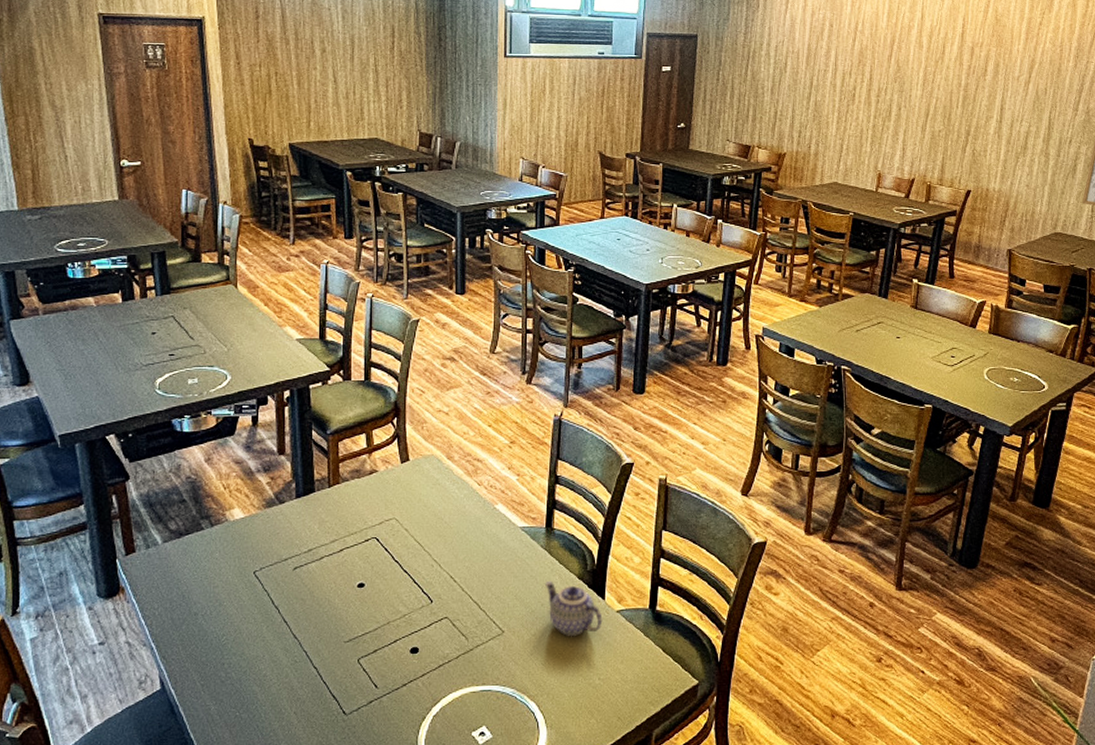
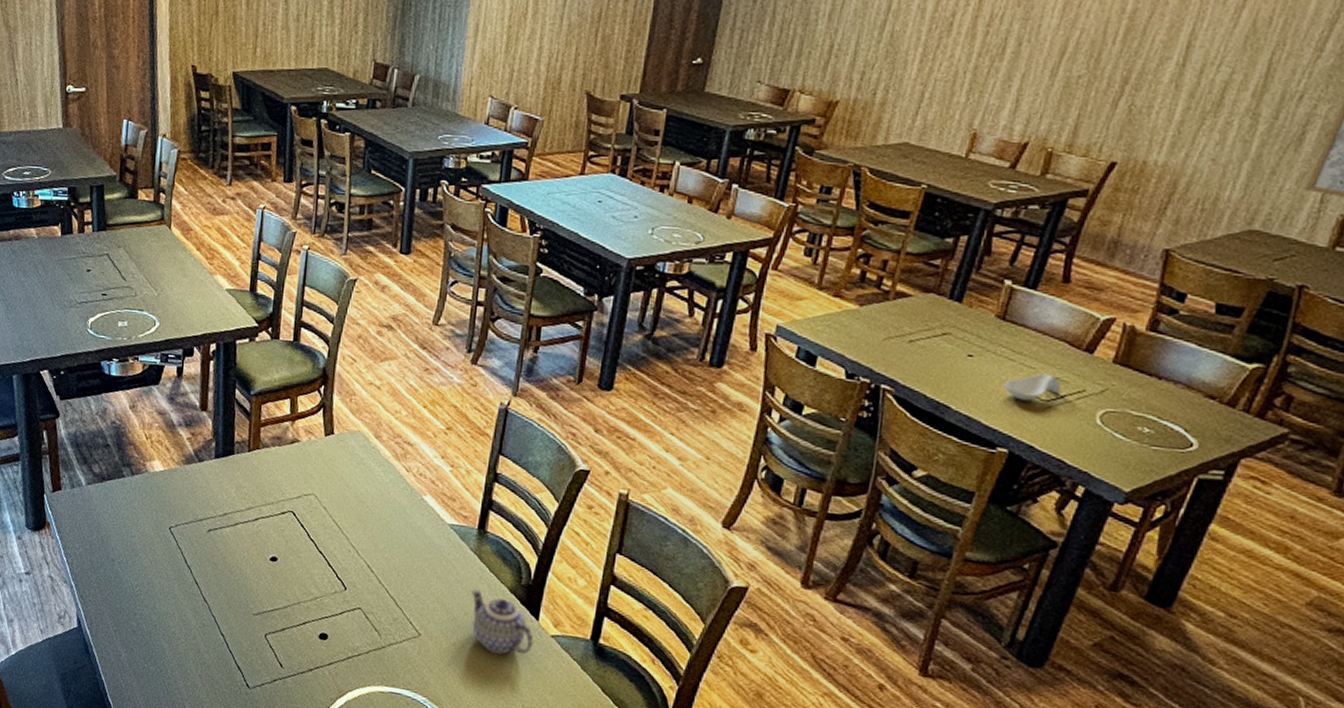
spoon rest: none [923,345,960,367] -> present [1004,373,1062,402]

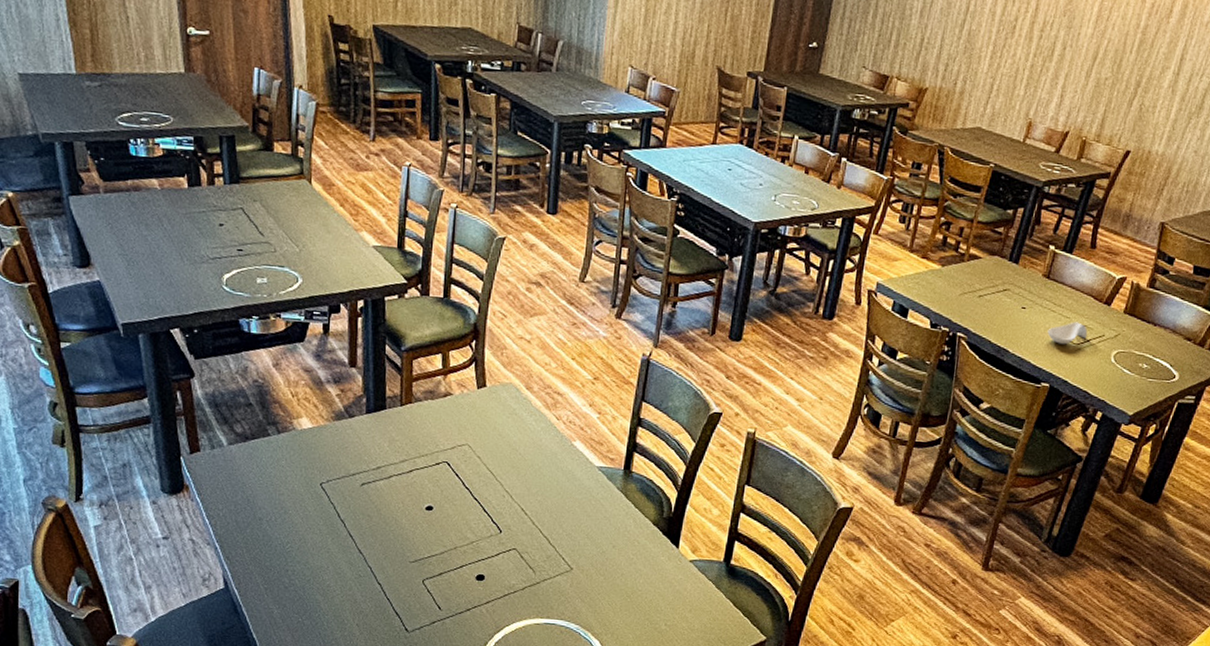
teapot: present [471,588,534,655] -> none [618,523,675,581]

